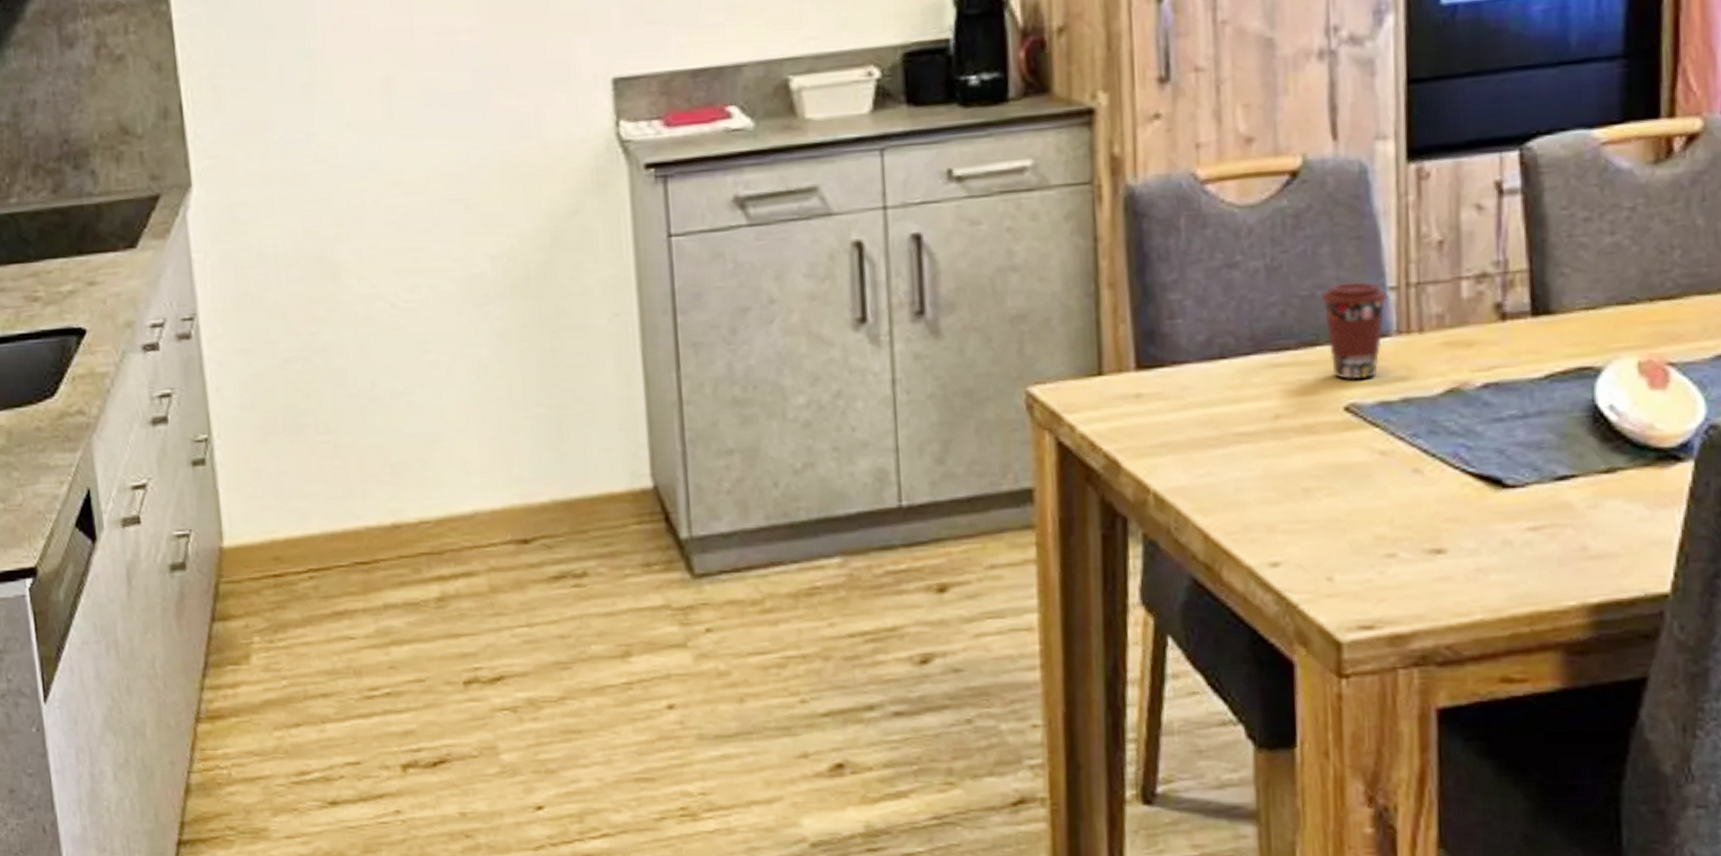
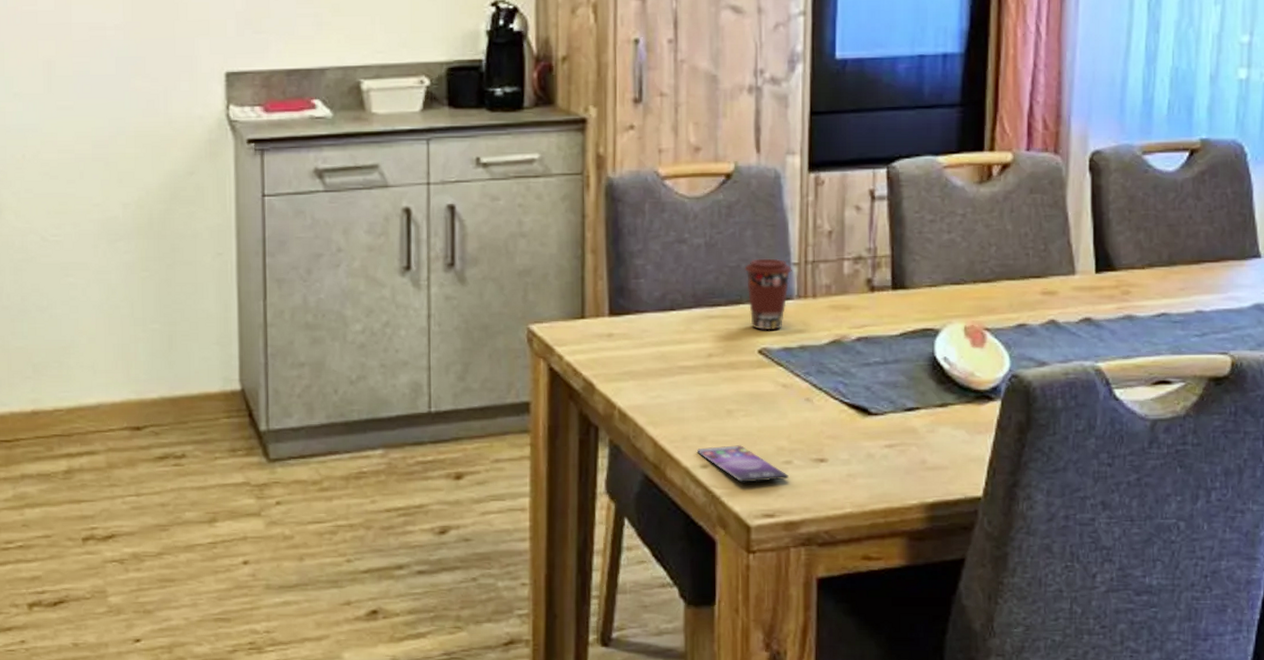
smartphone: none [1264,535,1393,585] -> present [697,445,789,483]

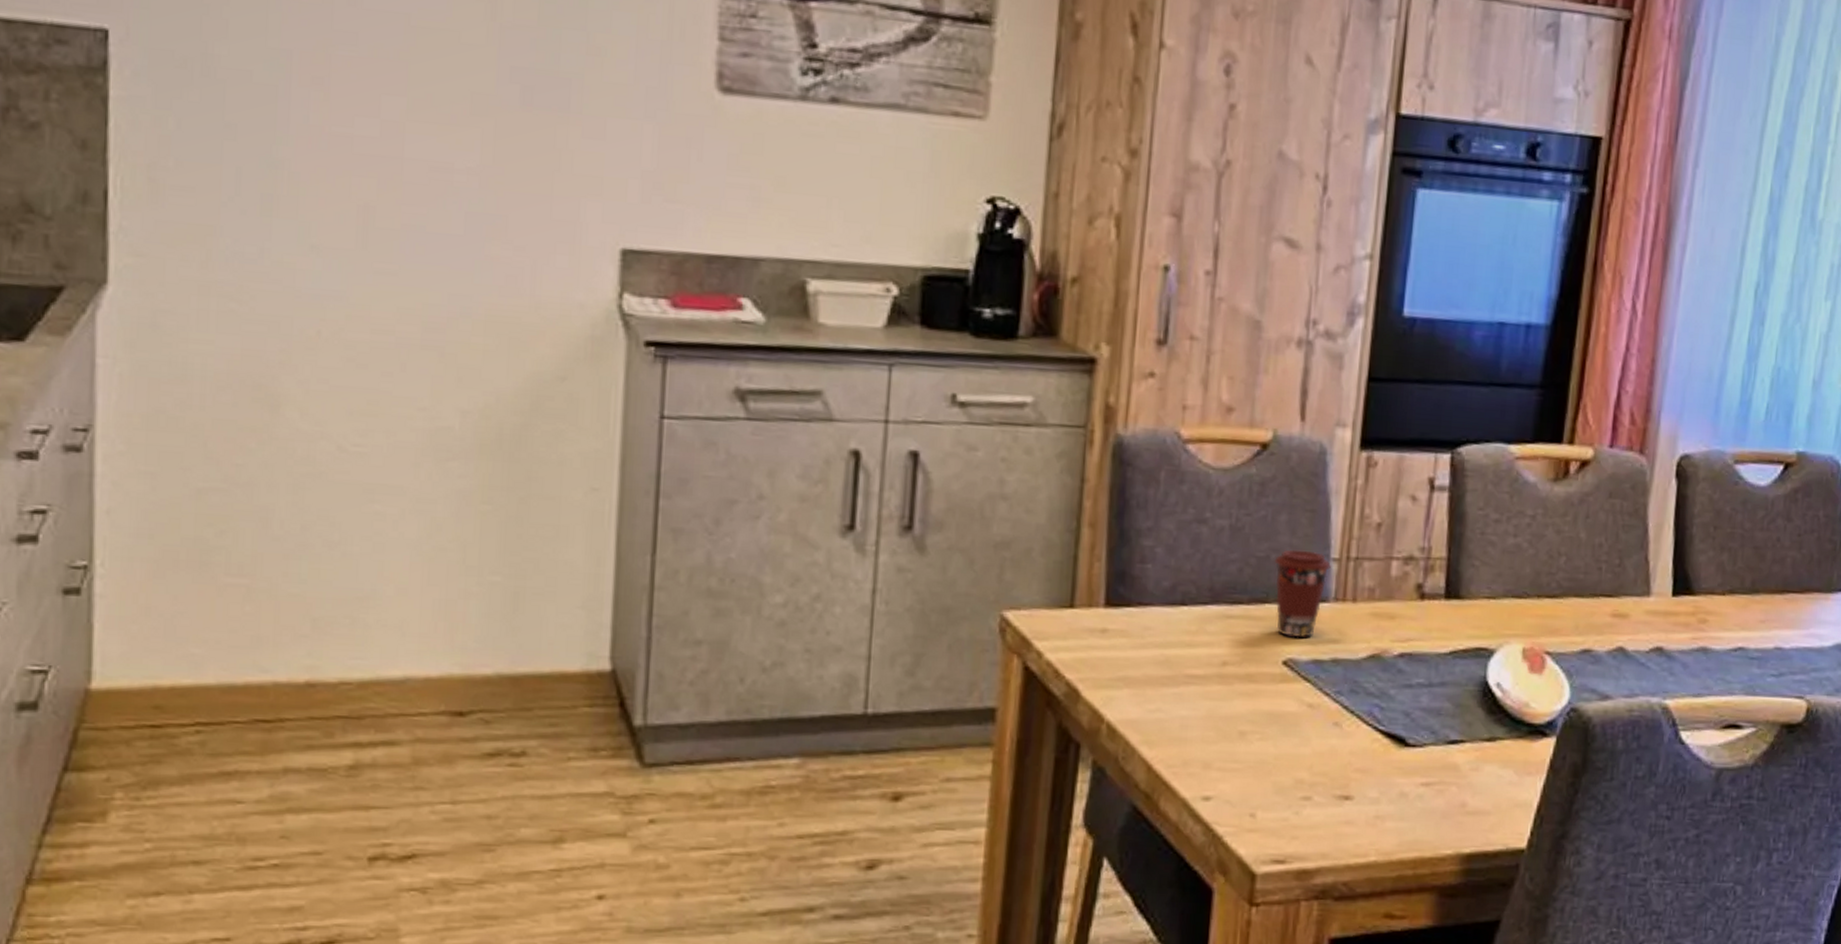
smartphone: present [697,445,789,483] -> none [1199,774,1306,821]

